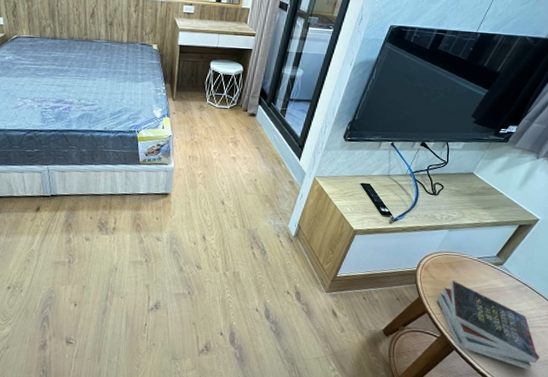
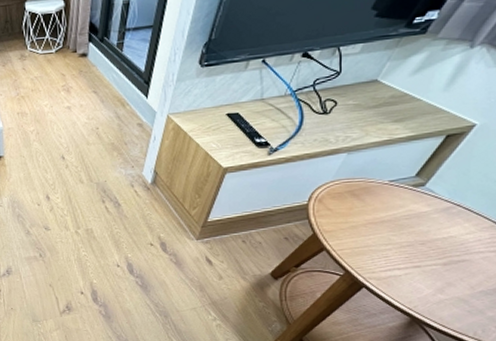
book: present [437,280,540,370] -> none [337,210,482,302]

